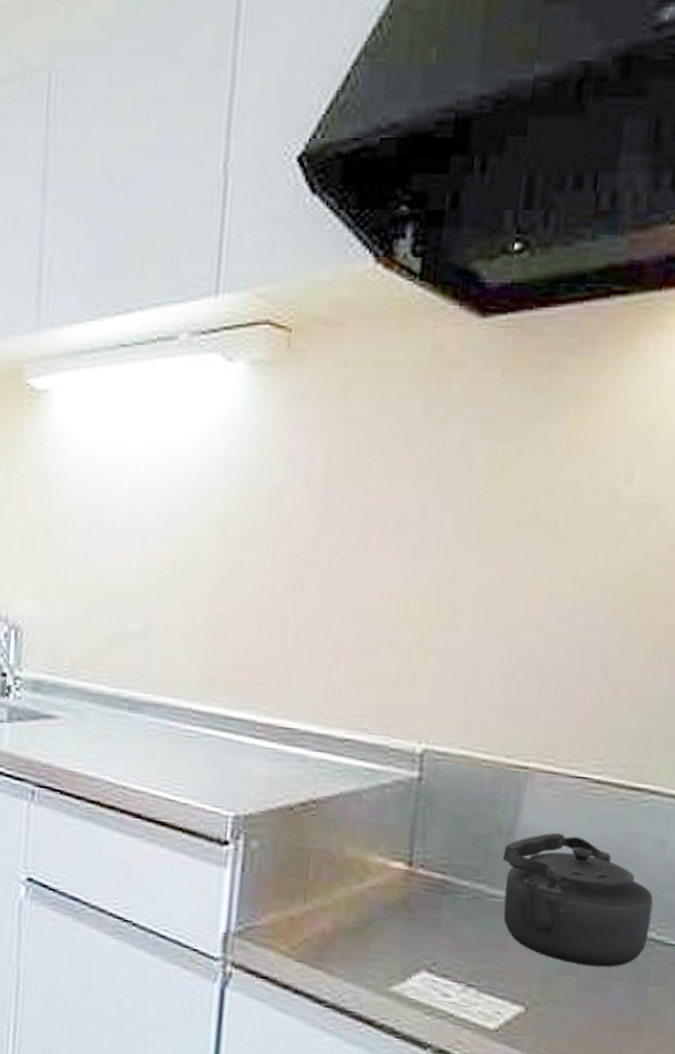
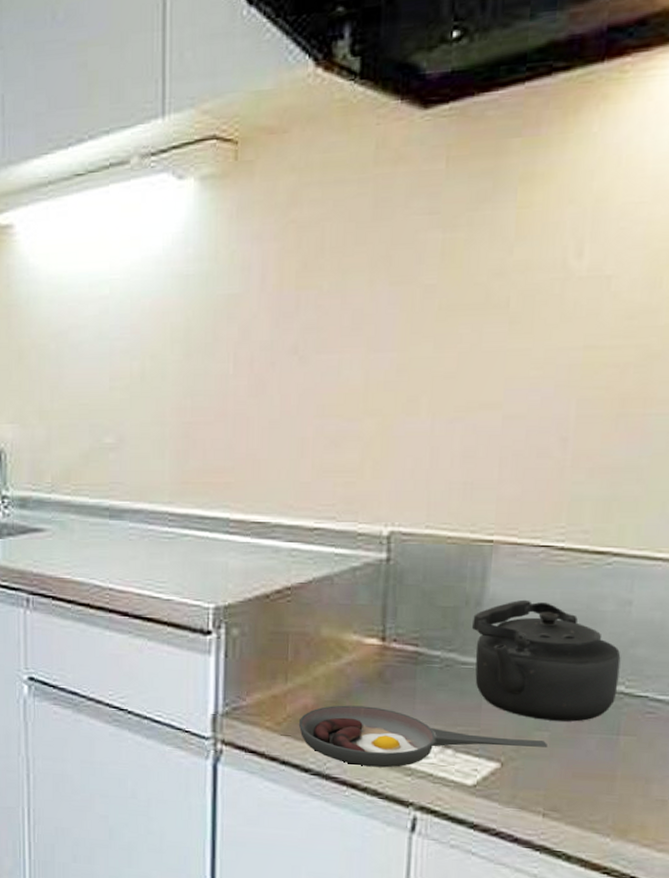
frying pan: none [315,932,574,1005] -> present [299,705,547,768]

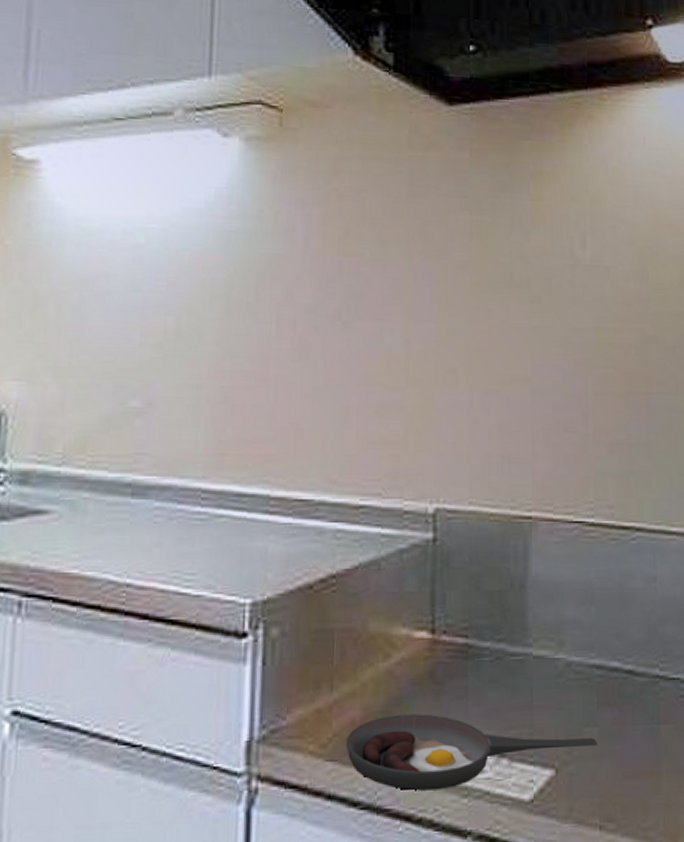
kettle: present [472,599,621,722] -> none [519,579,653,714]

